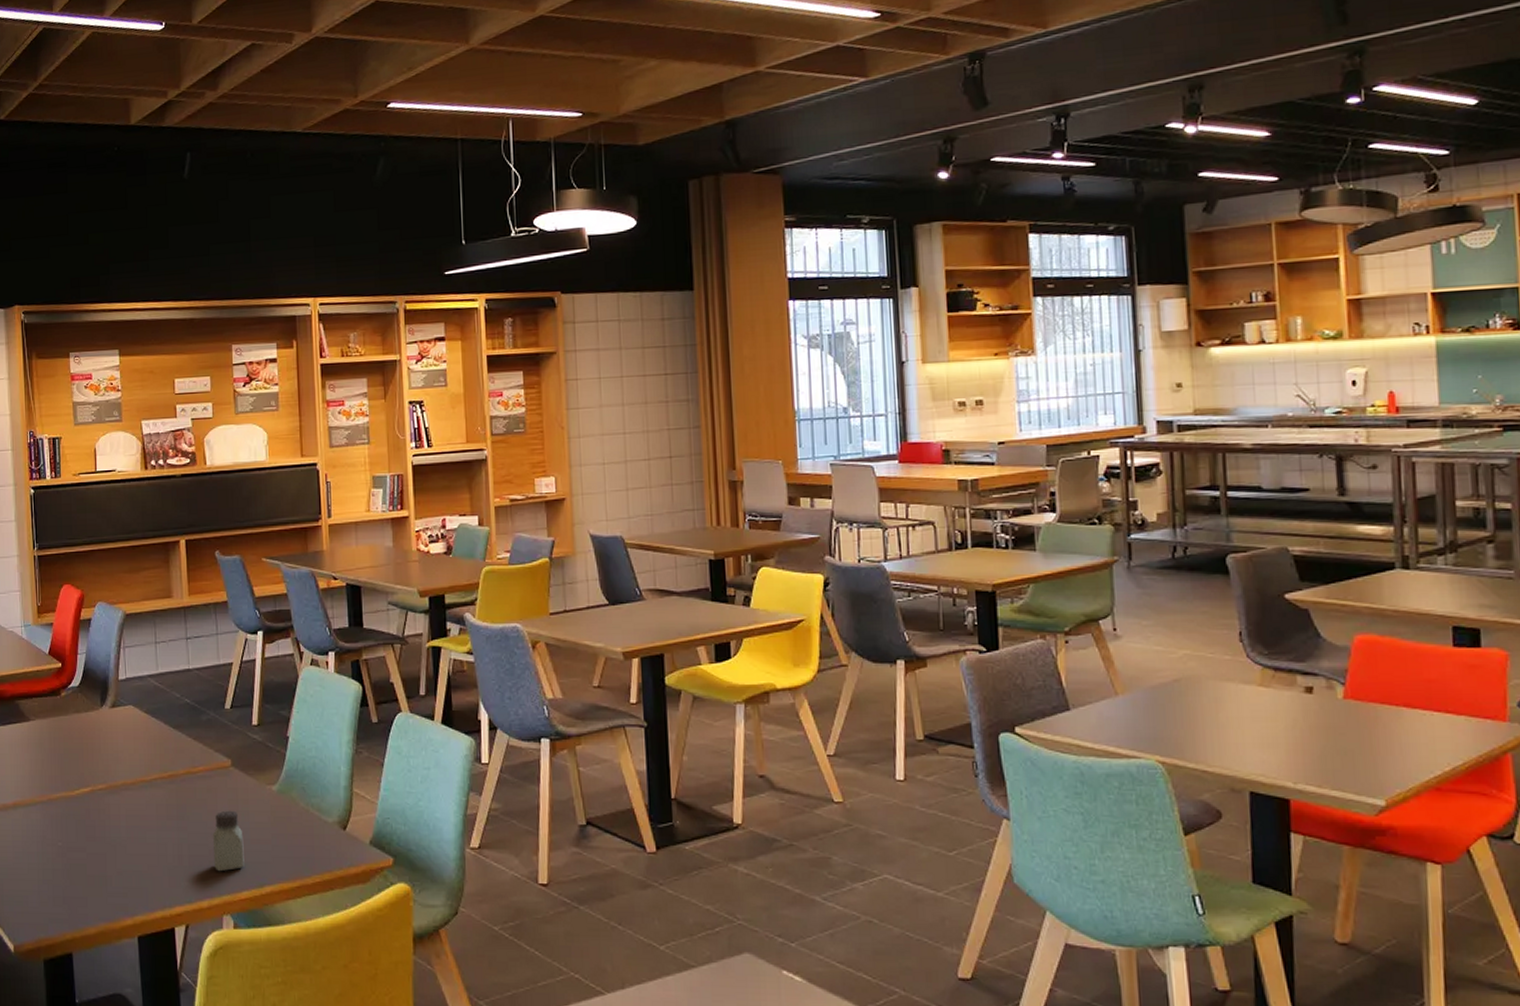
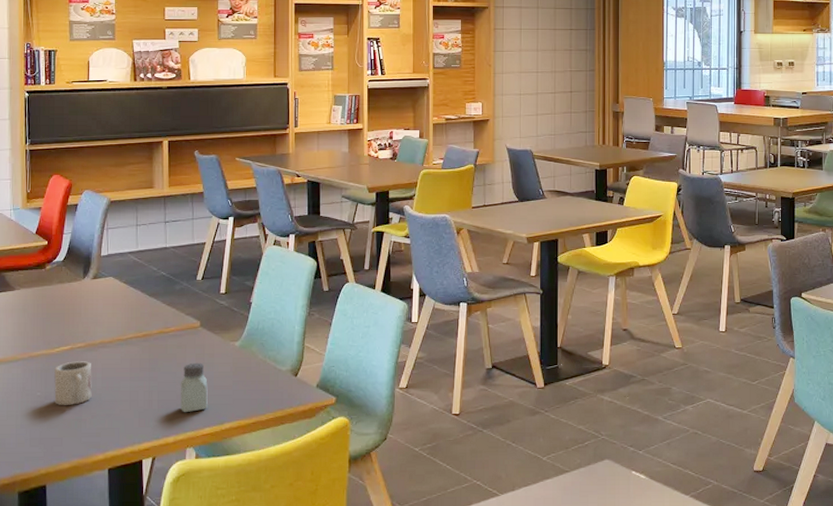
cup: none [75,806,116,858] -> present [54,361,92,405]

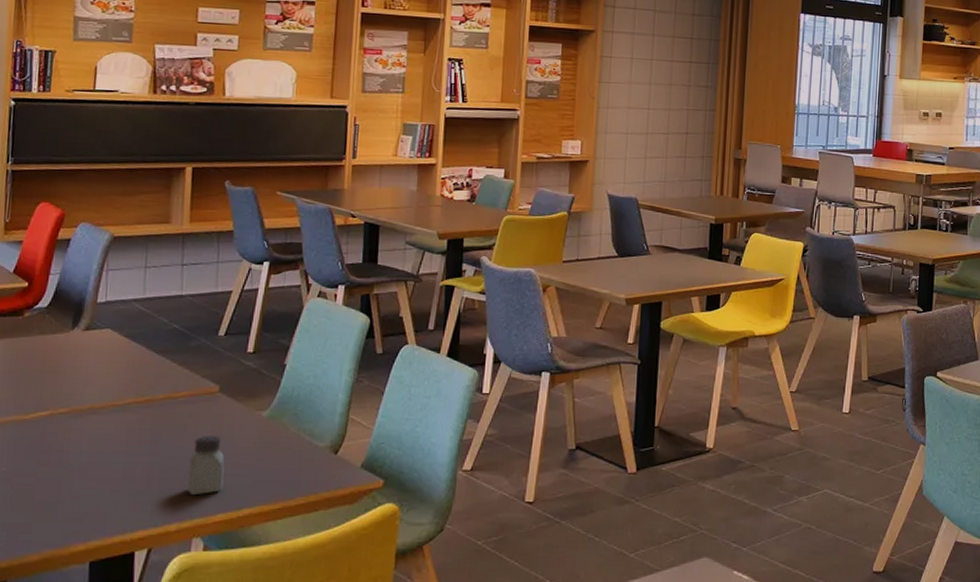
cup: present [54,361,92,405] -> none [24,430,76,484]

